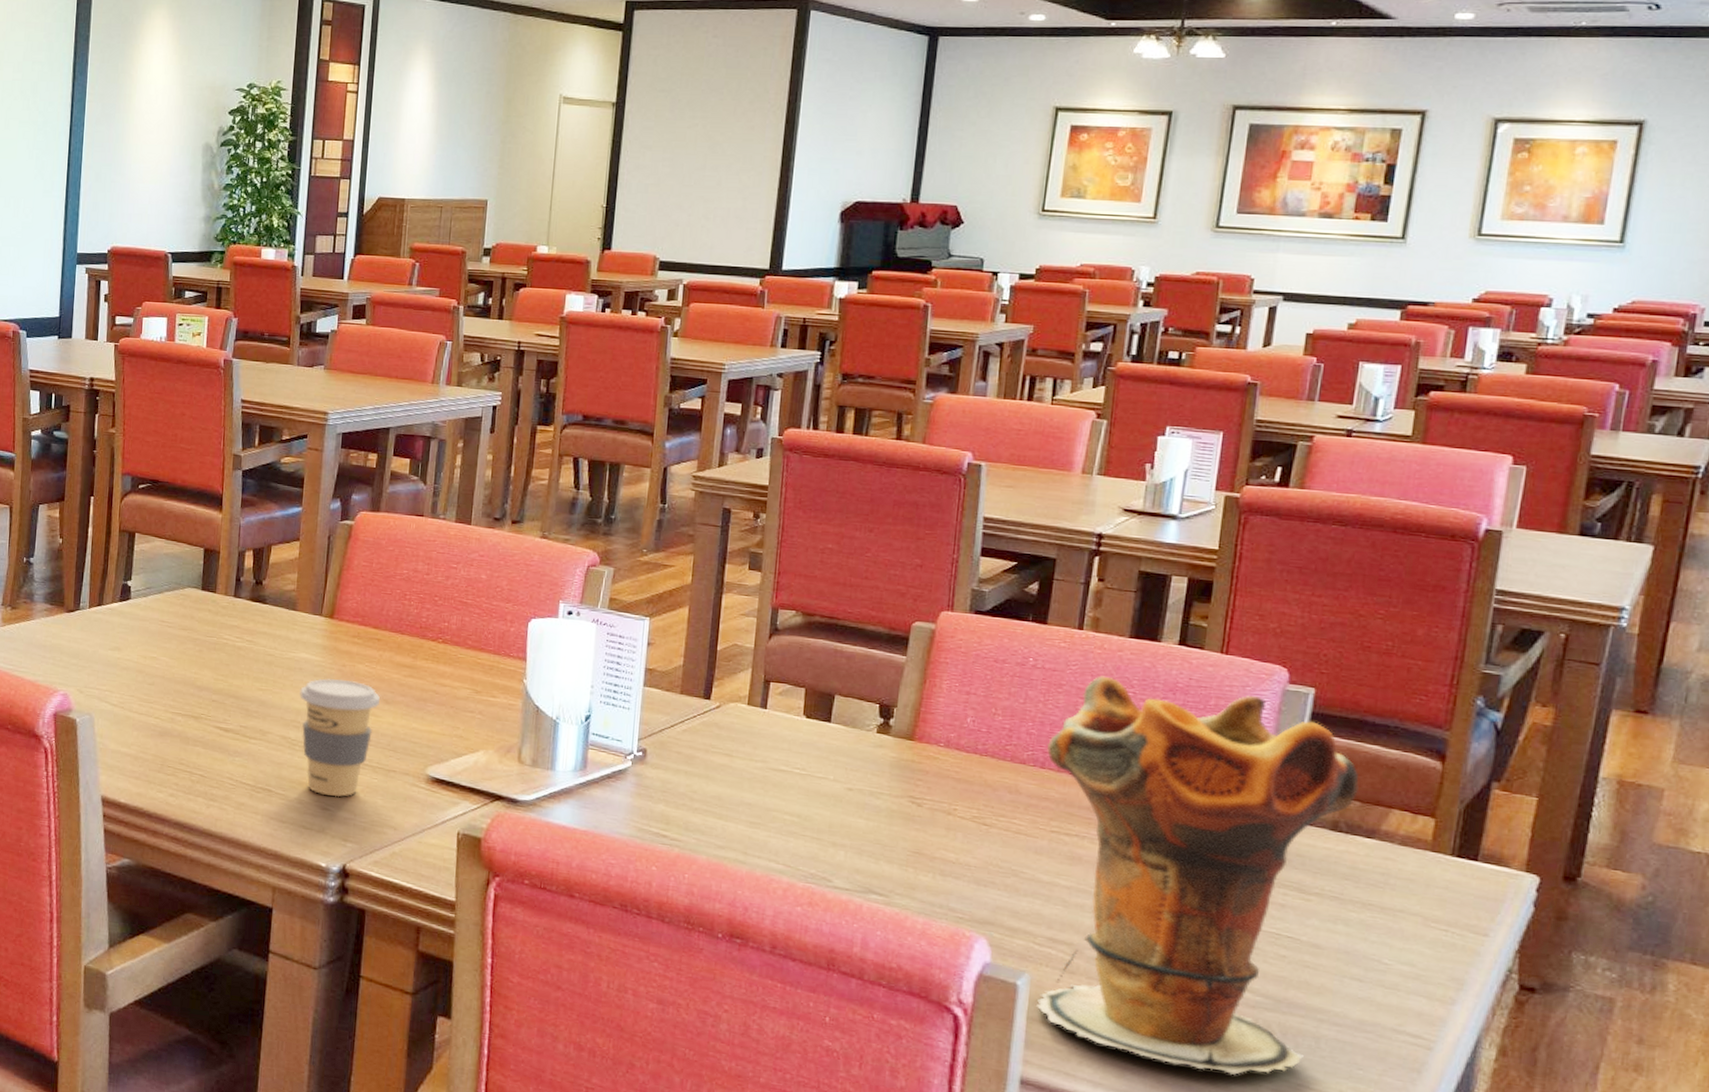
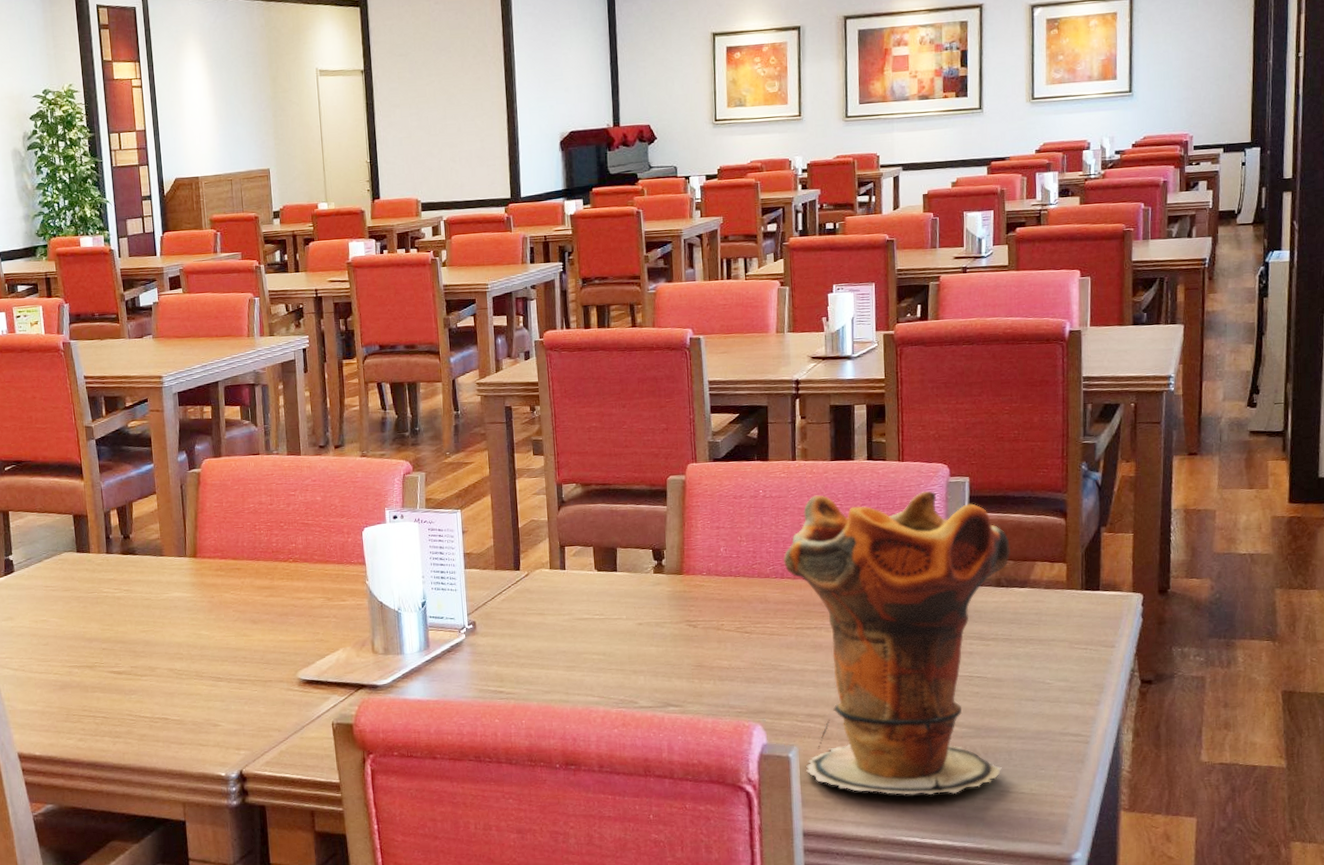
coffee cup: present [300,678,380,798] -> none [178,608,248,713]

